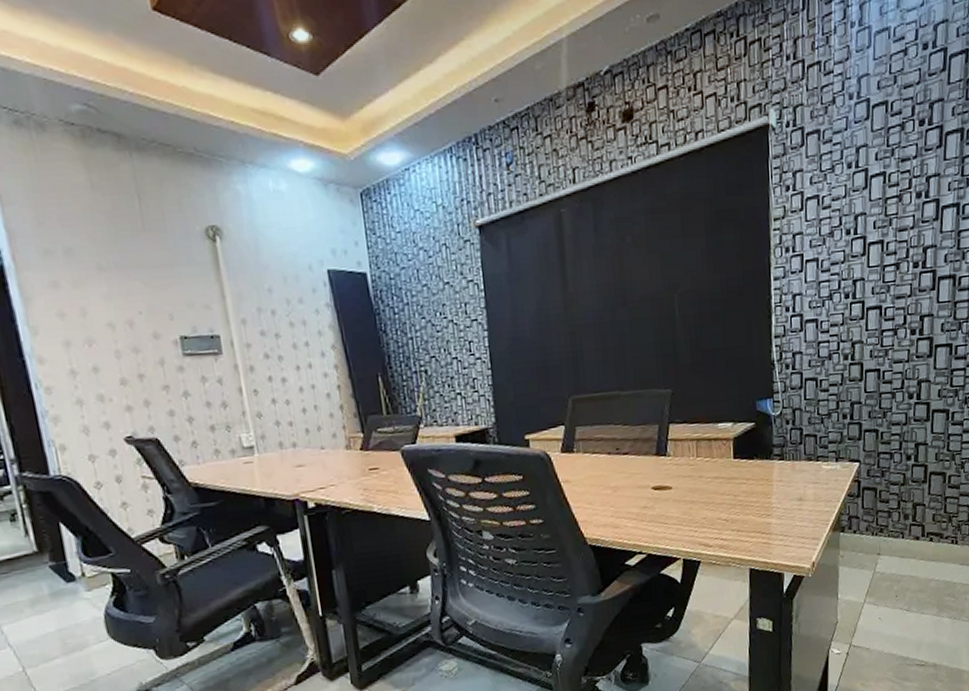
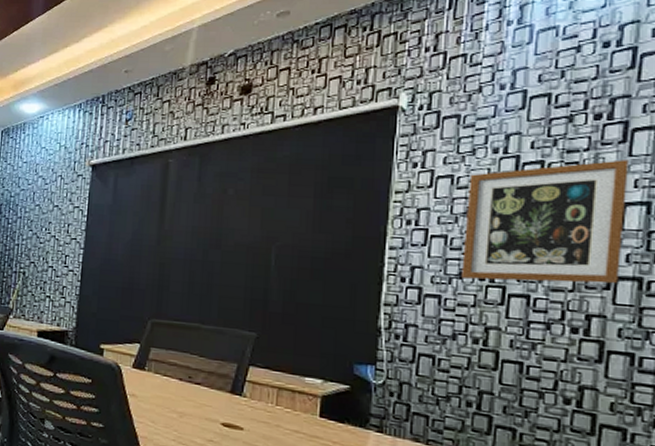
wall art: none [831,164,944,300] -> present [462,159,628,284]

